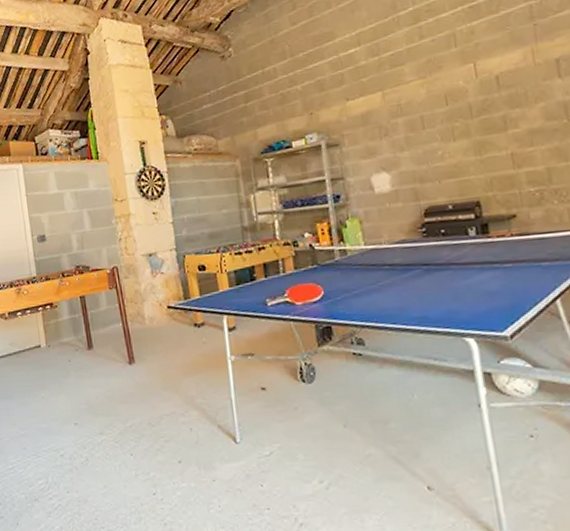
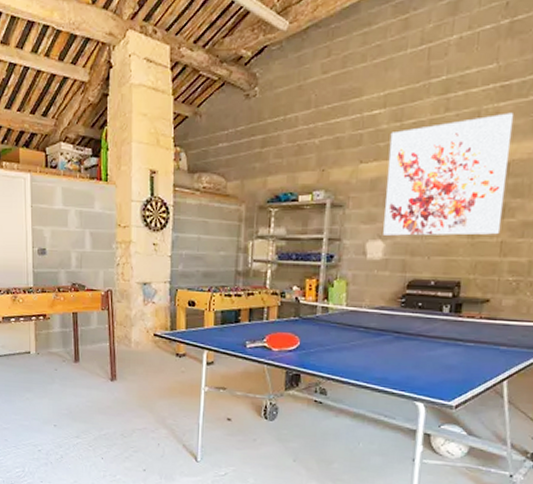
wall art: none [371,29,508,167] -> present [383,112,514,236]

